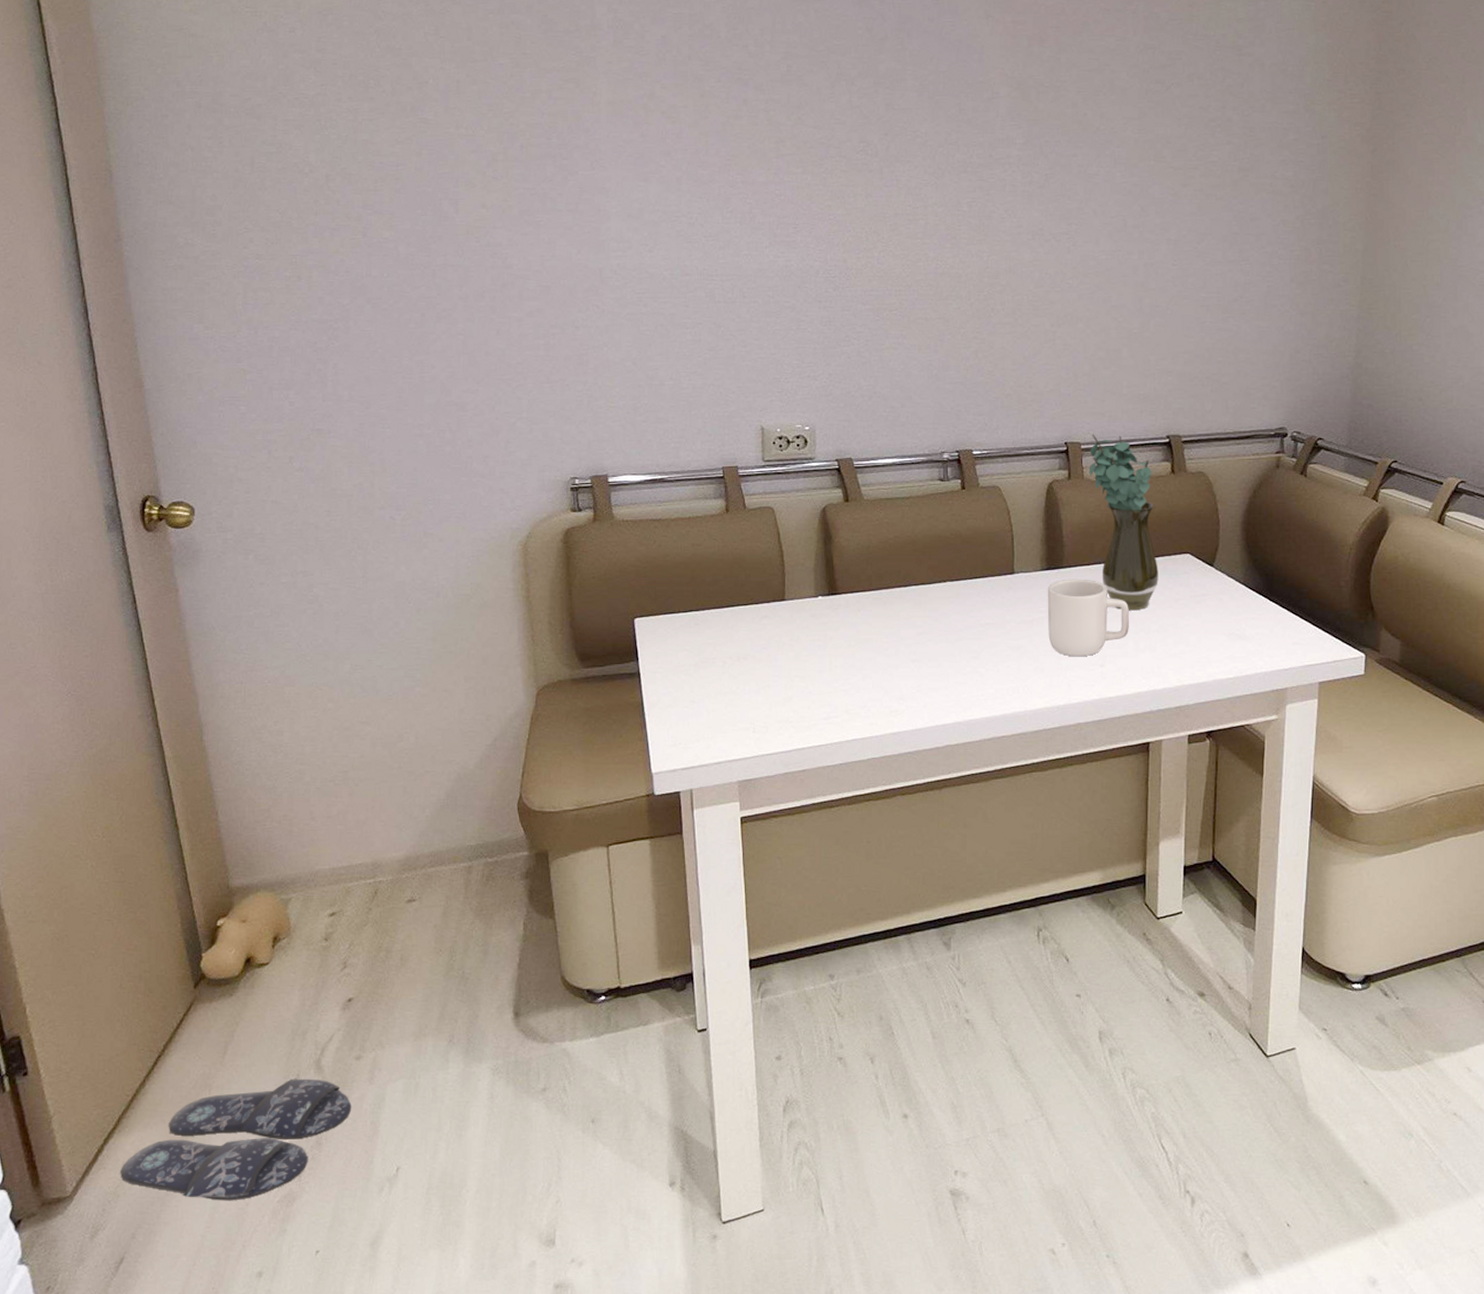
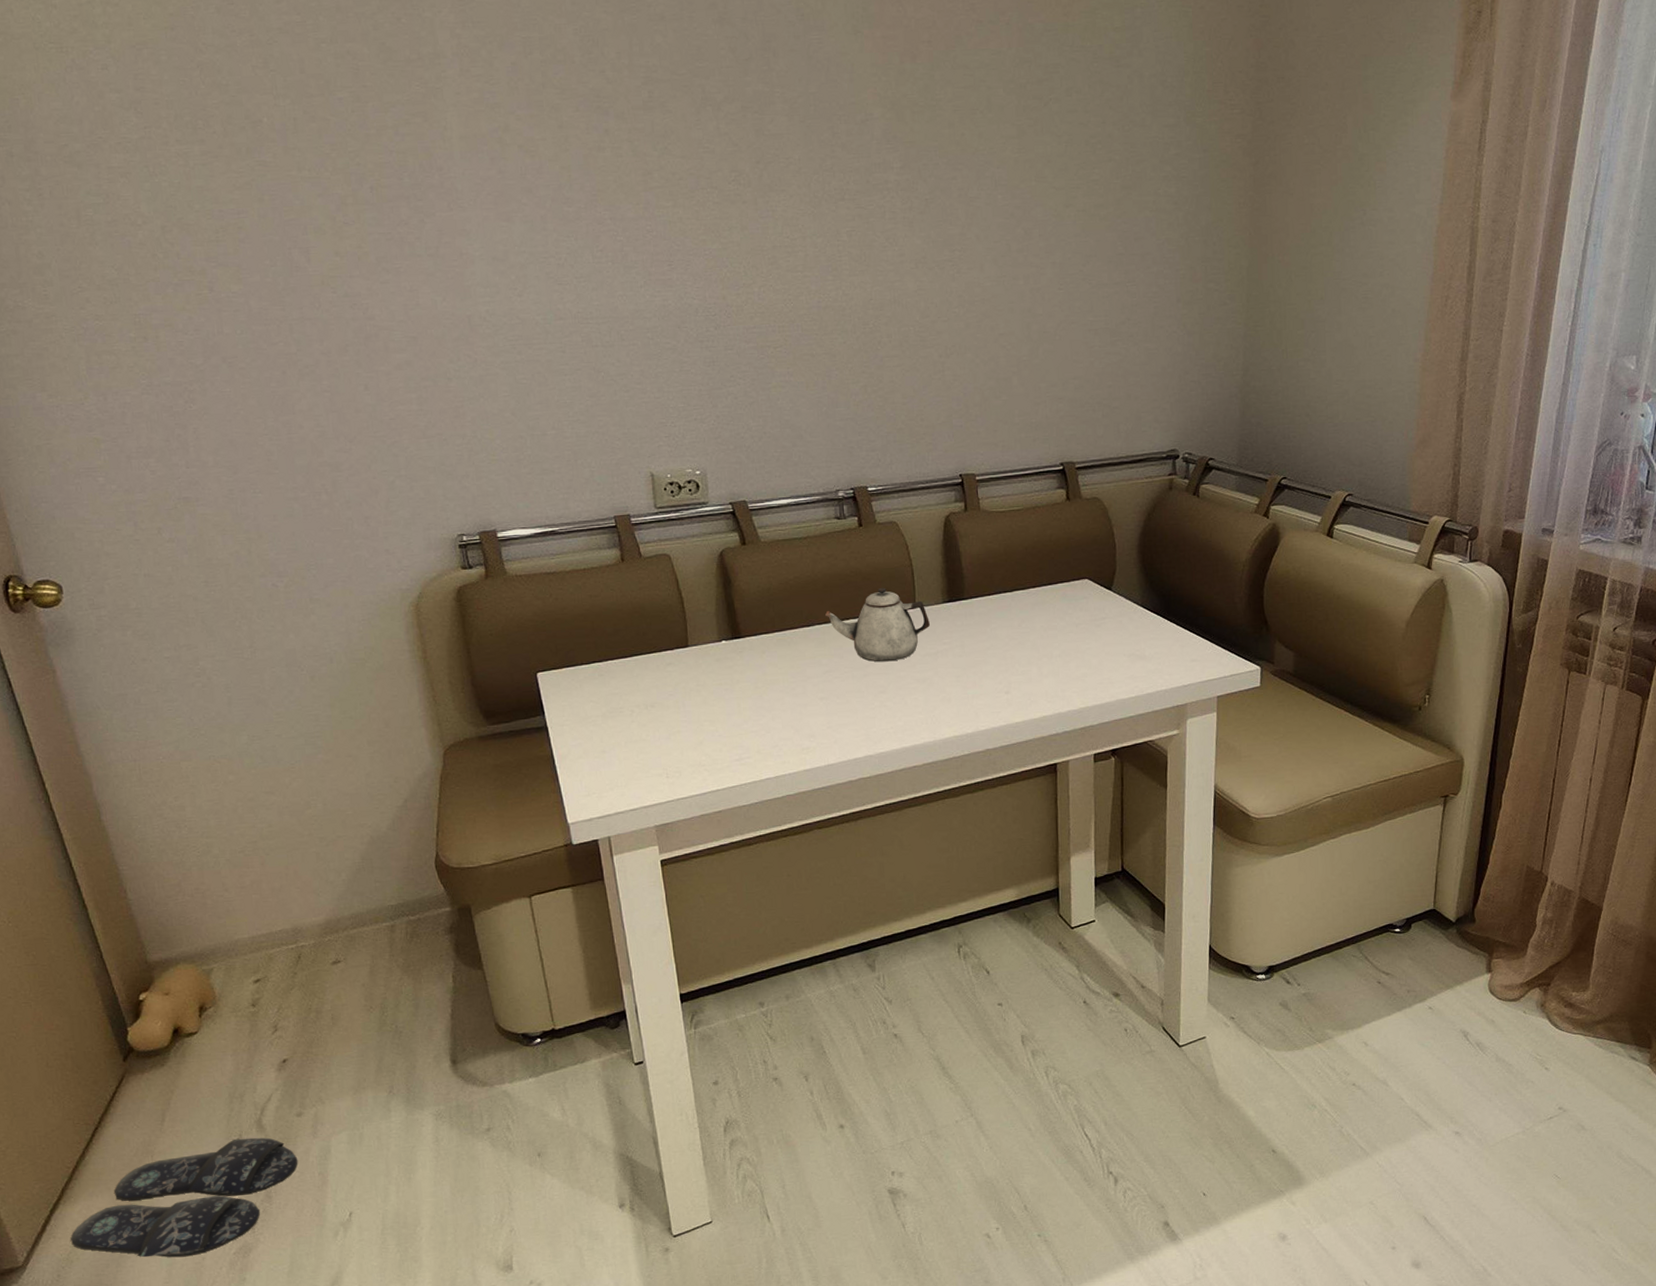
teapot: none [923,551,1027,627] -> present [825,587,930,662]
mug: present [1047,578,1129,657] -> none [949,609,1032,686]
vase: present [1088,434,1159,611] -> none [984,465,1059,638]

